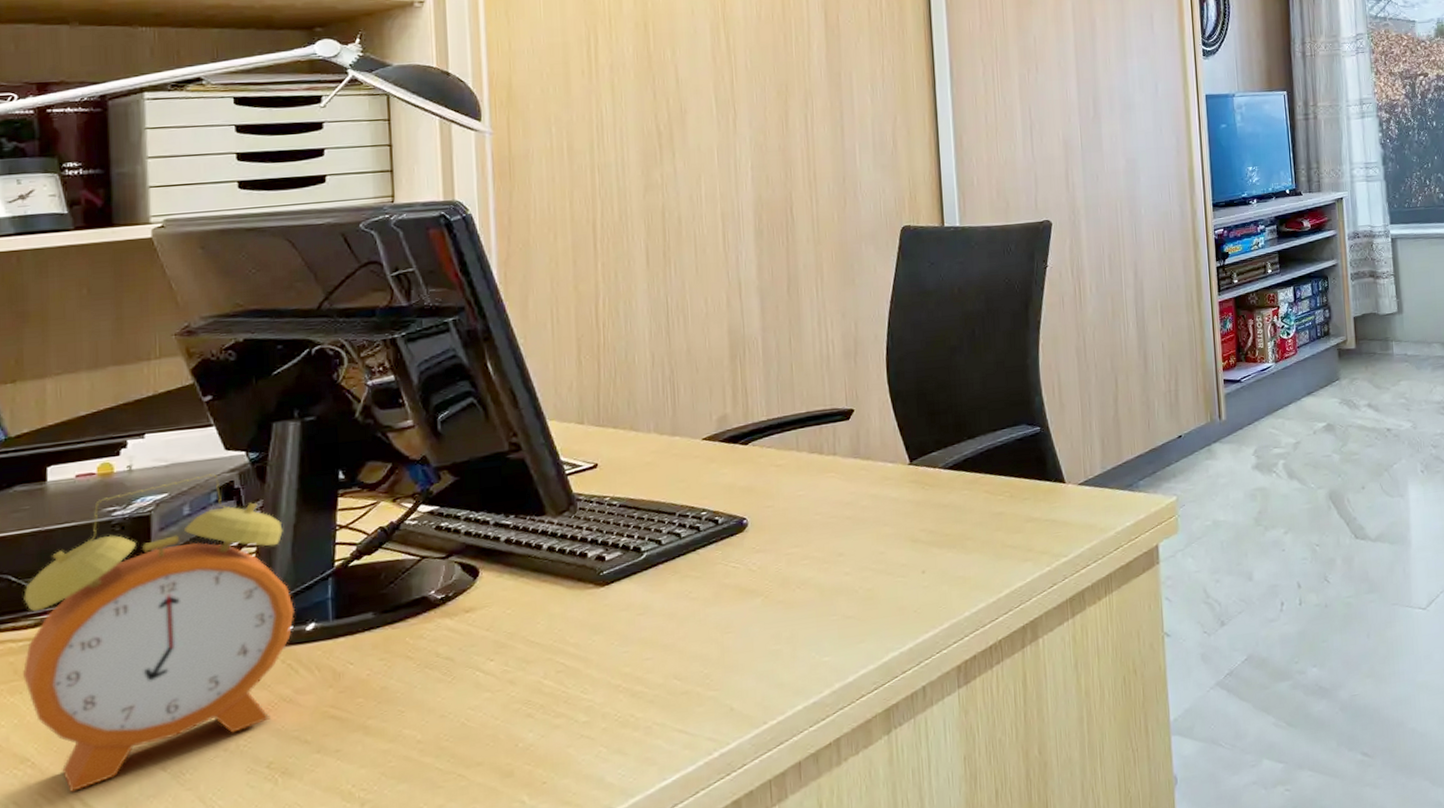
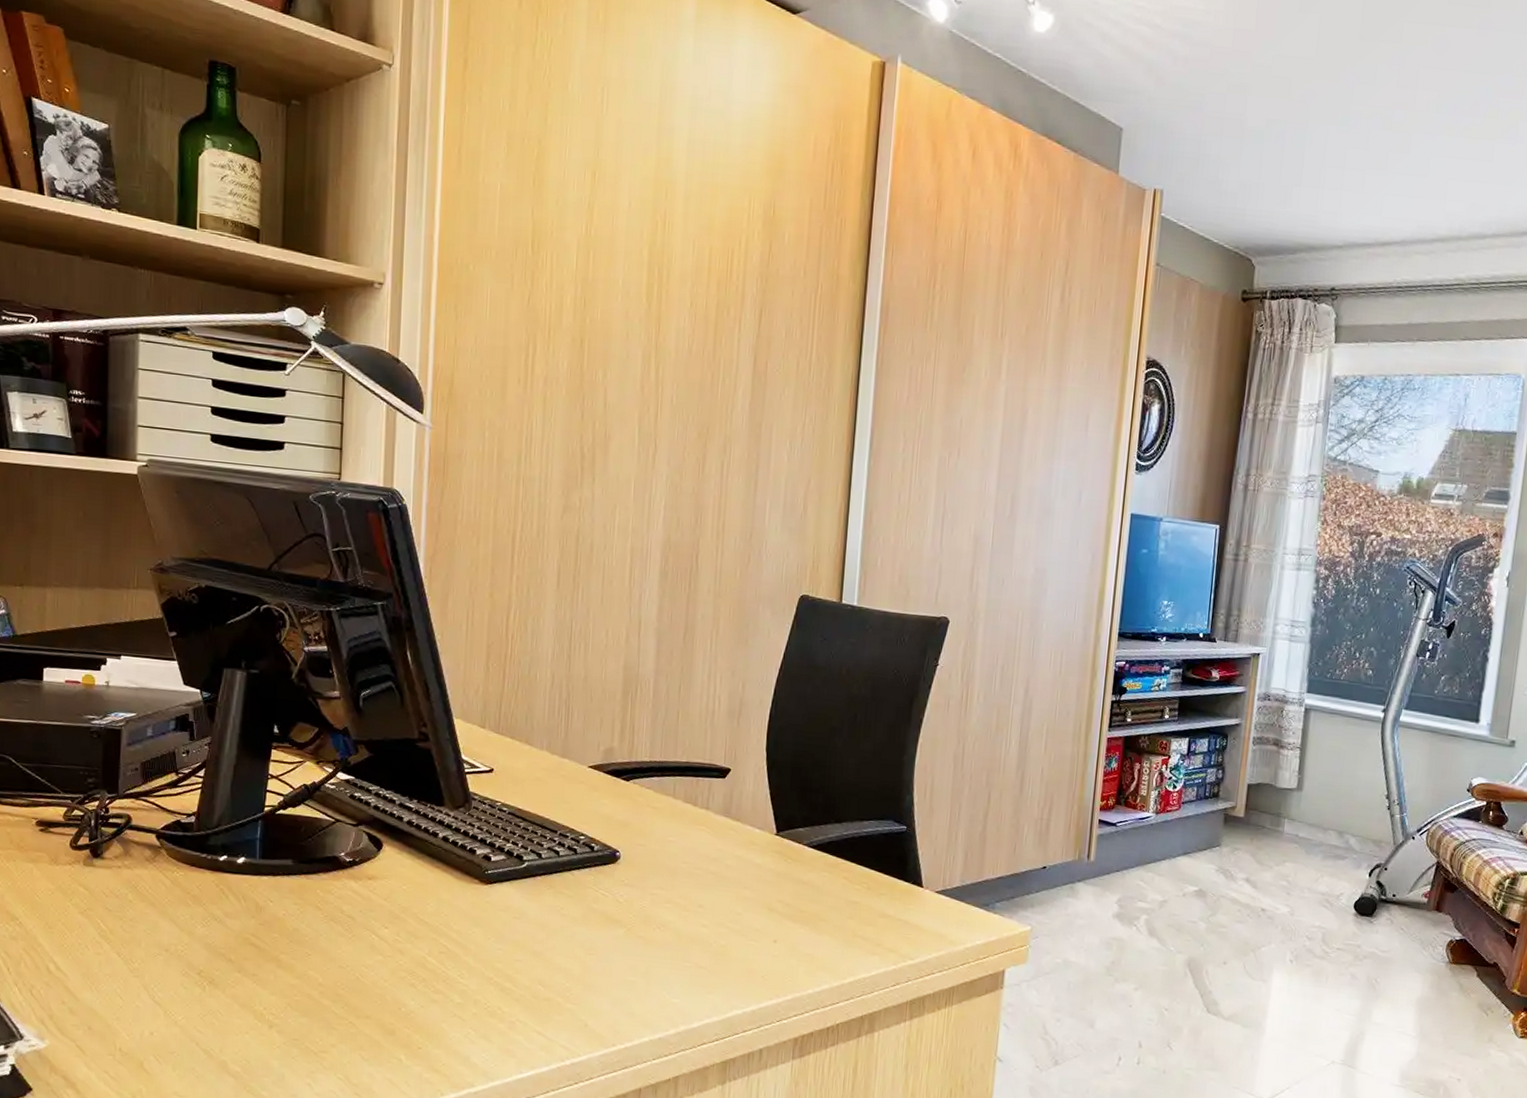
alarm clock: present [23,473,295,793] -> none [17,703,229,956]

